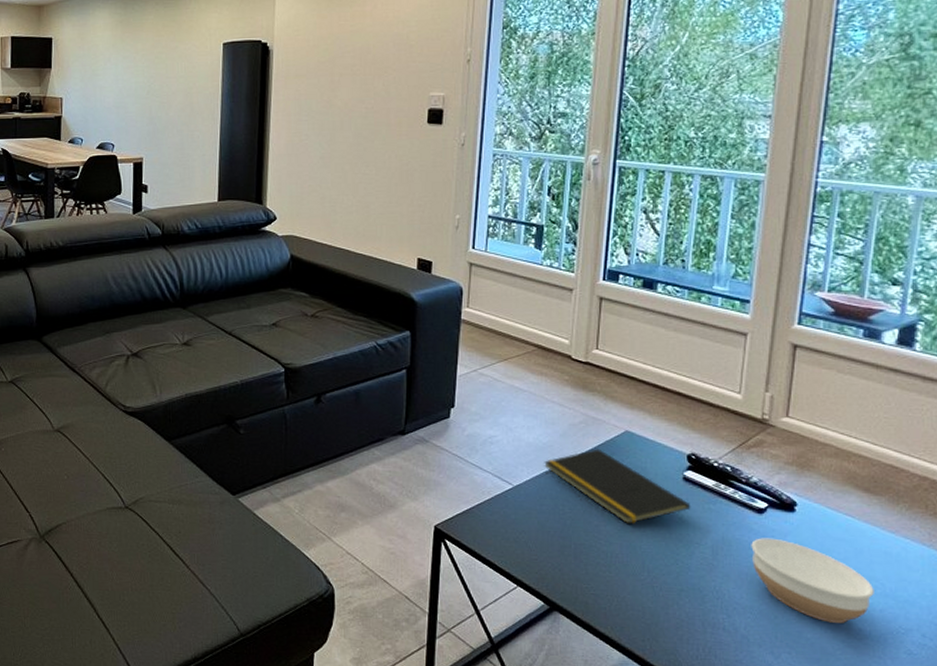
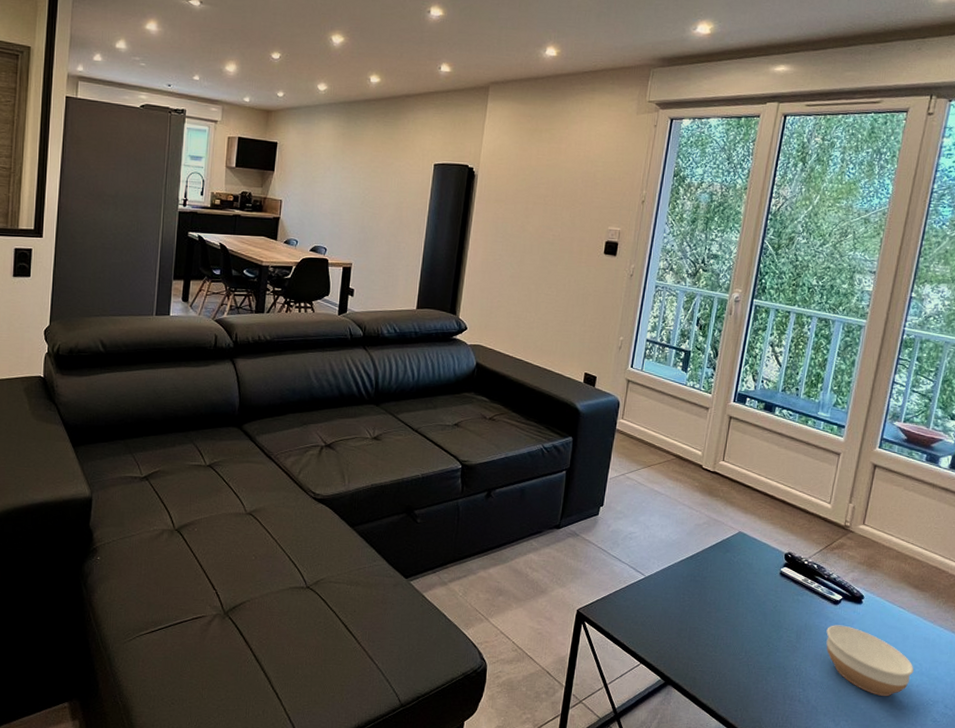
notepad: present [544,448,691,525] -> none [672,546,784,612]

